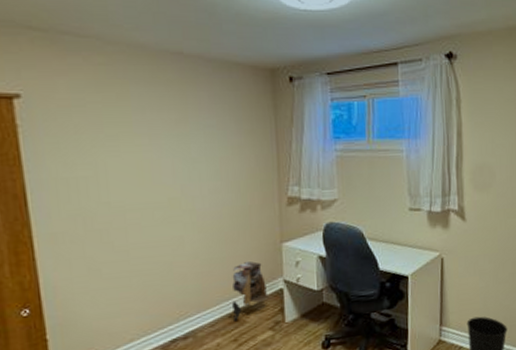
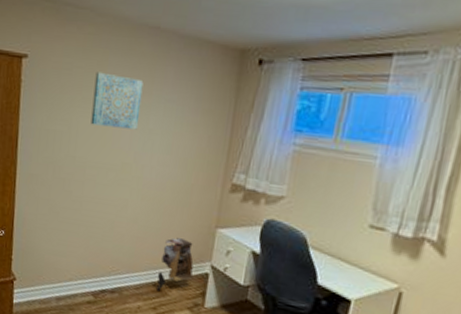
wall art: none [116,105,180,164] -> present [90,72,144,130]

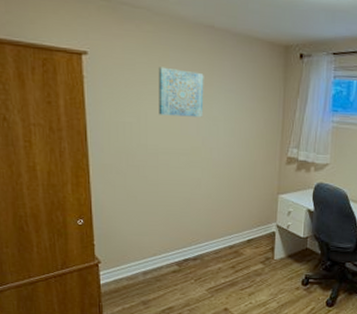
backpack: present [157,237,194,291] -> none [233,205,263,252]

